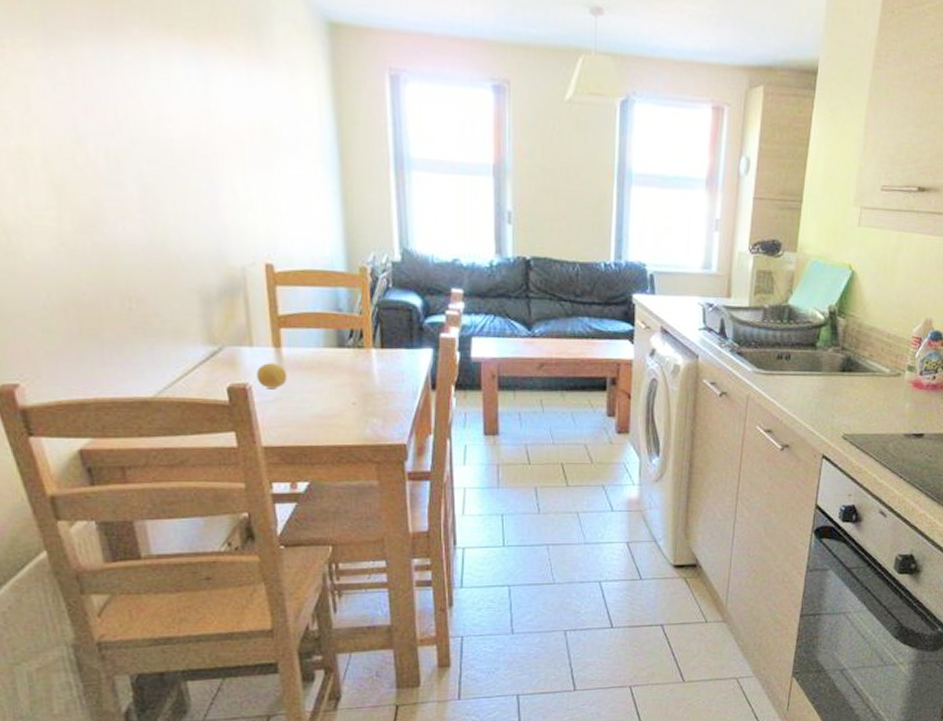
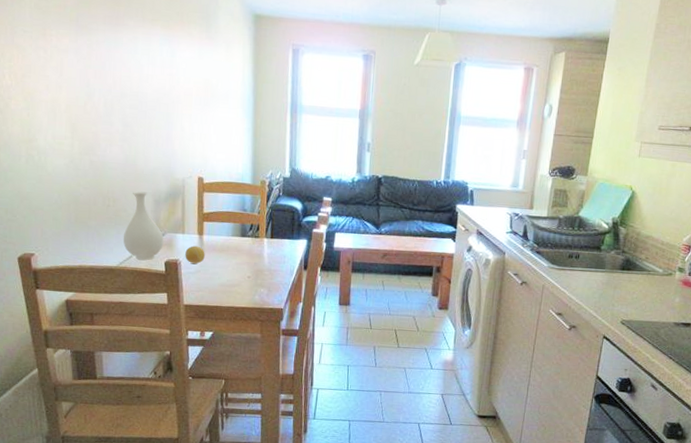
vase: none [158,286,223,387] -> present [123,191,164,261]

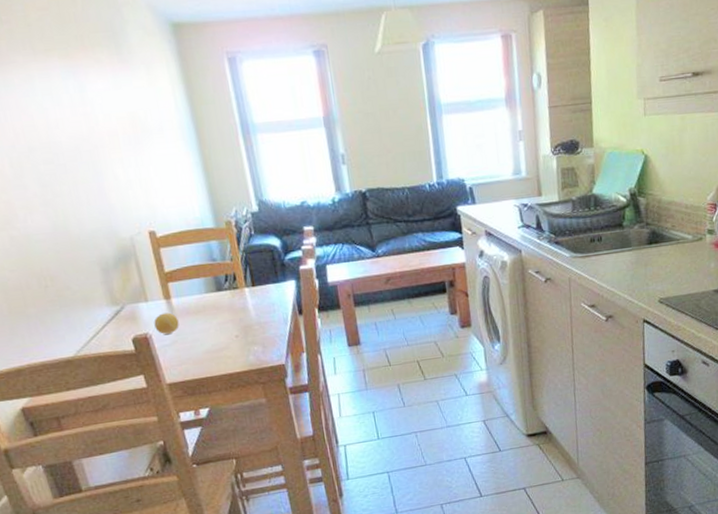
vase: present [123,191,164,261] -> none [72,261,126,344]

